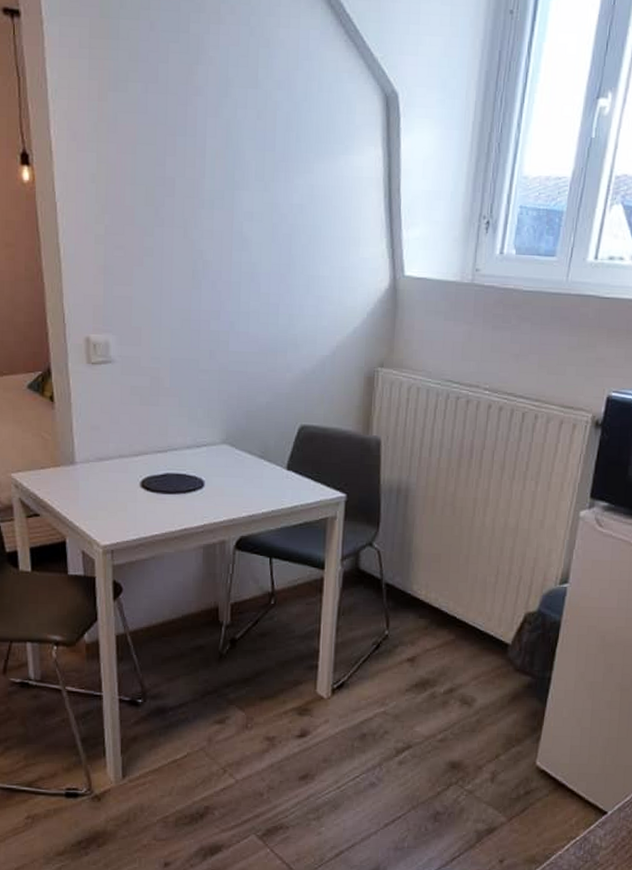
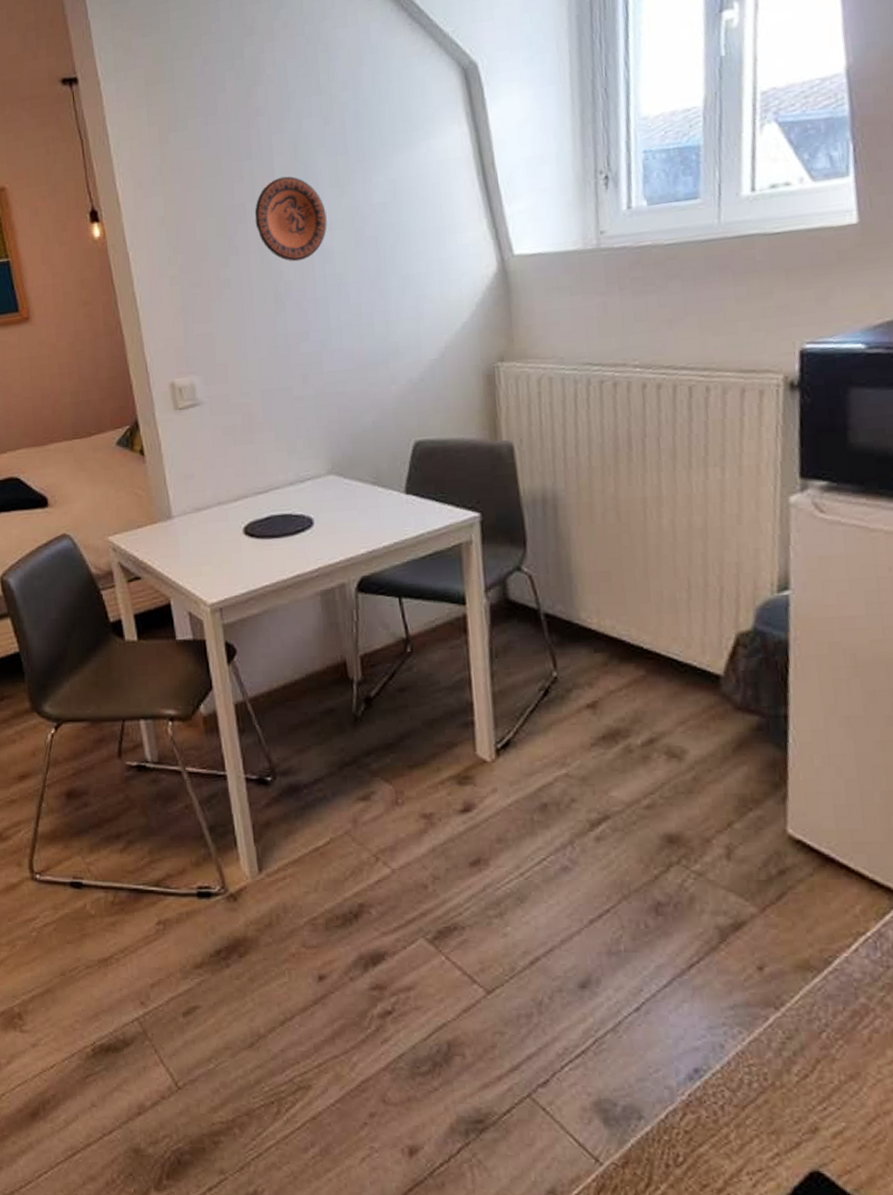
decorative plate: none [182,160,249,244] -> present [255,176,327,262]

